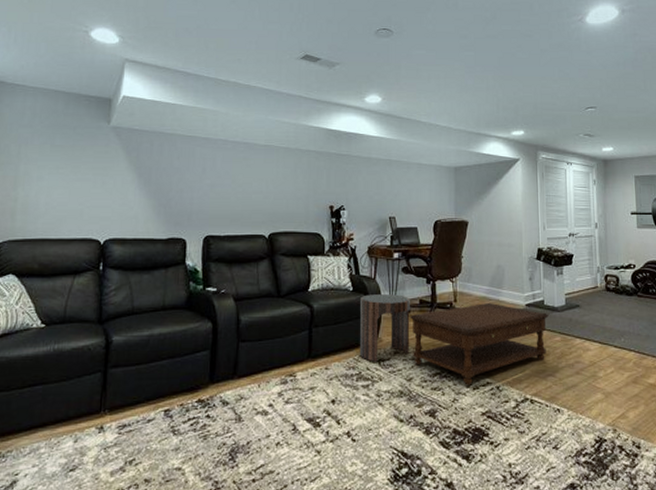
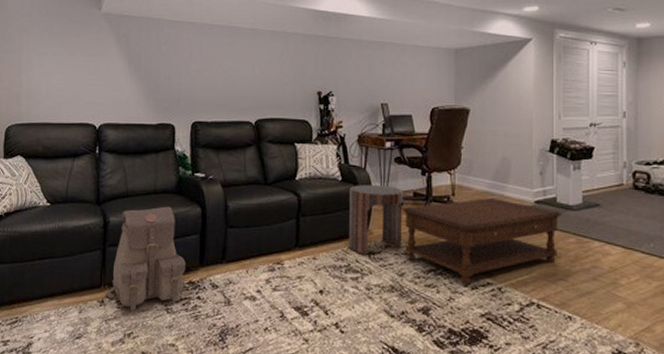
backpack: none [105,322,195,436] -> present [105,206,186,311]

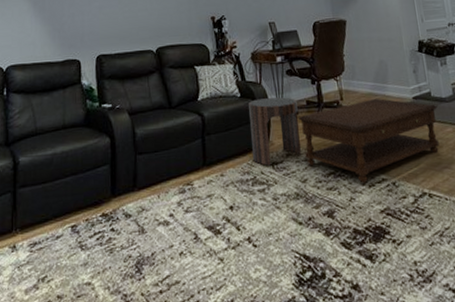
backpack: present [105,206,186,311] -> none [17,140,98,253]

